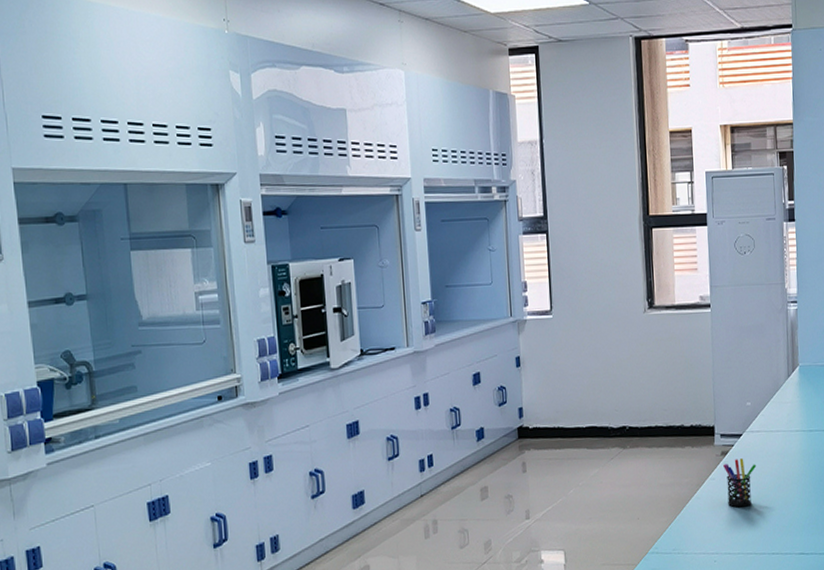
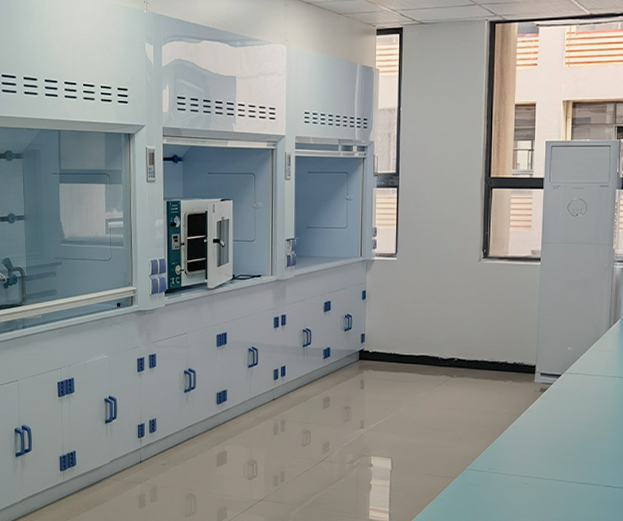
pen holder: present [723,458,757,508] -> none [541,396,572,439]

